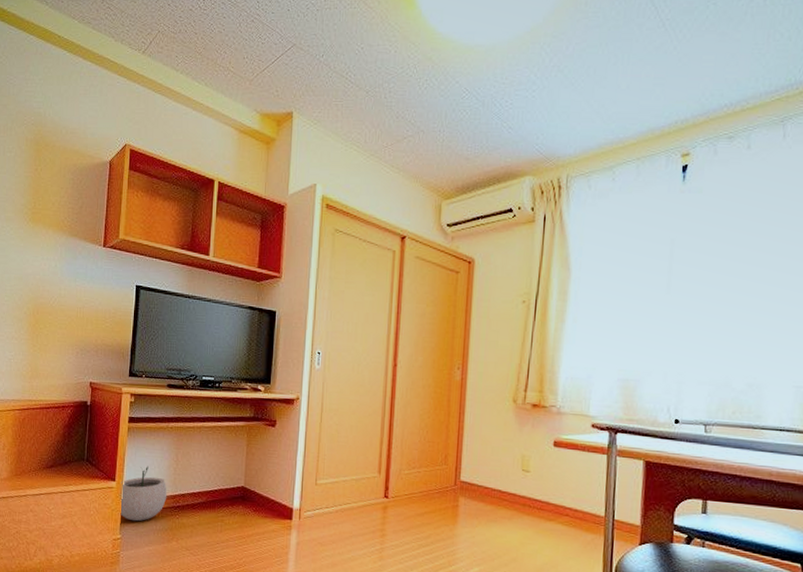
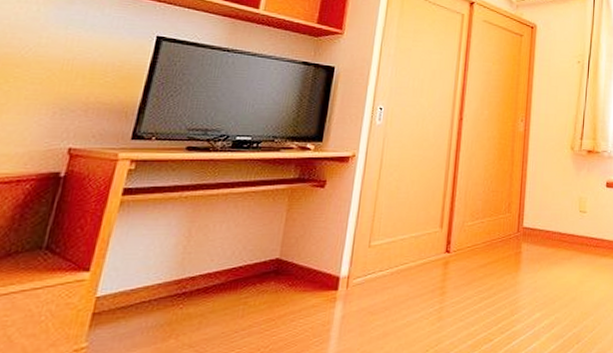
plant pot: present [119,465,167,522] -> none [89,246,170,321]

